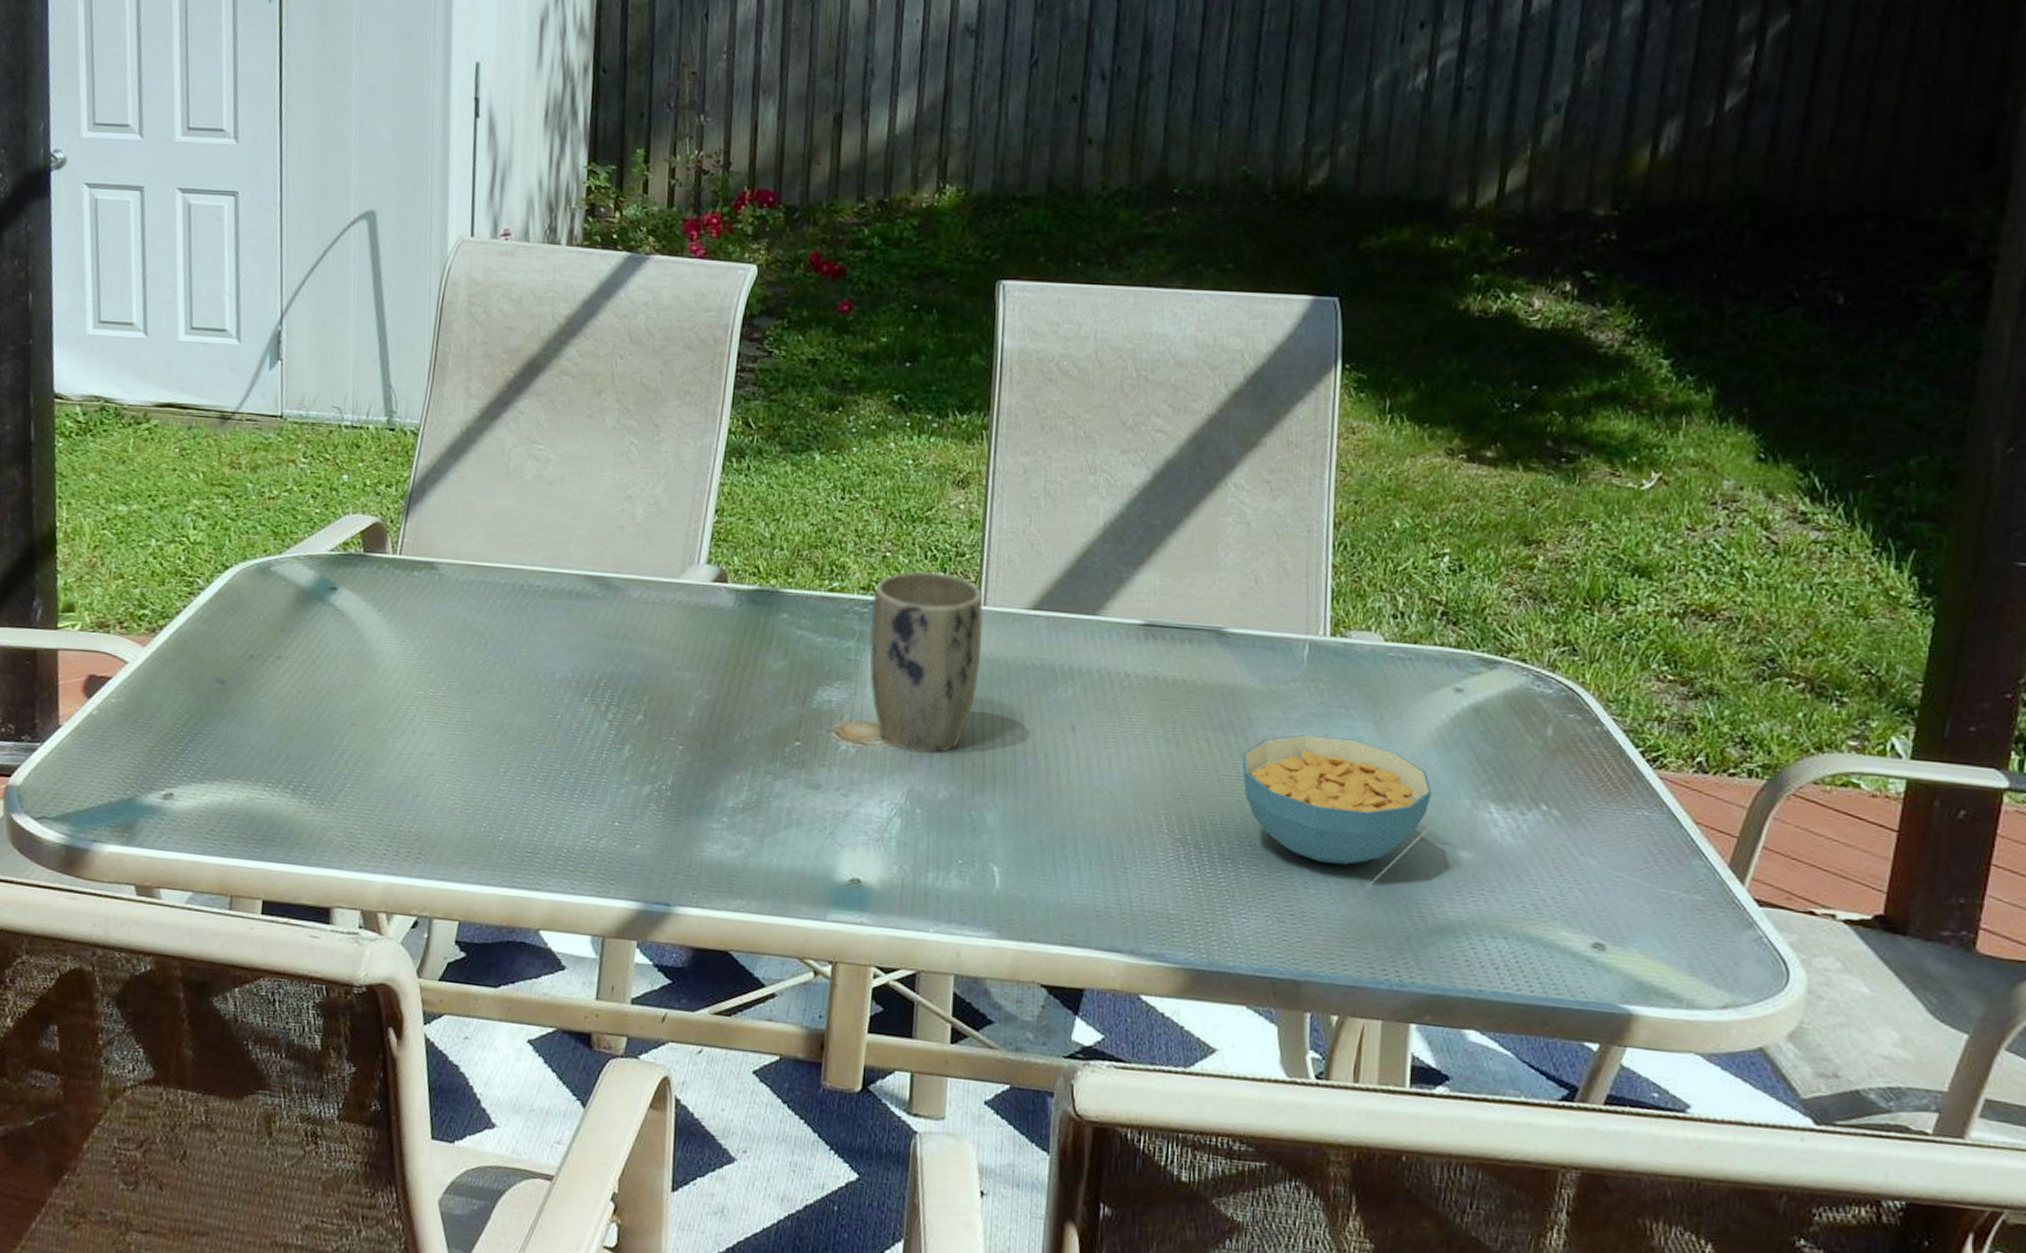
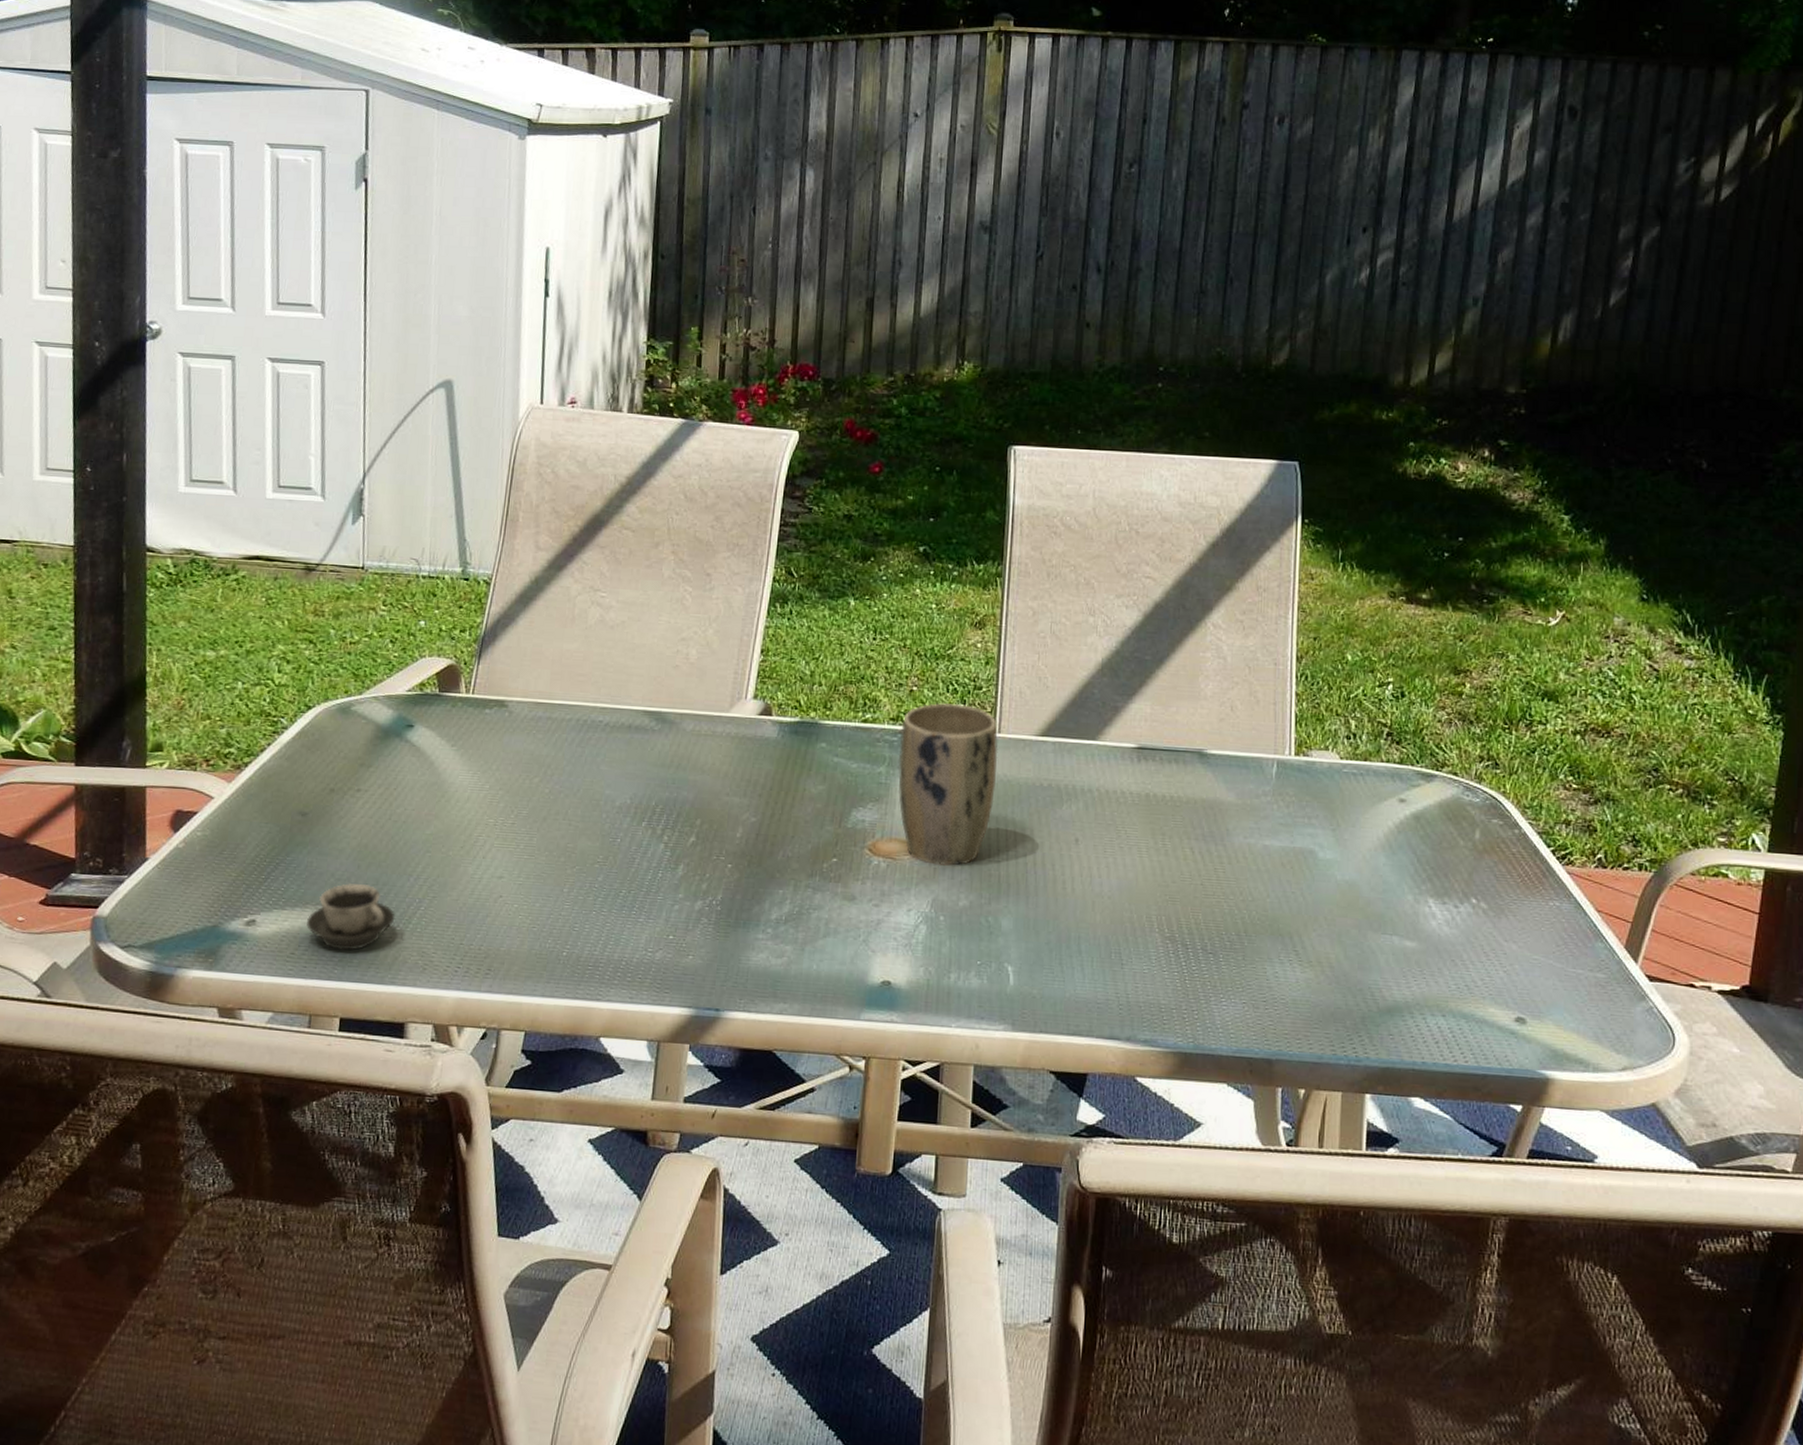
cup: none [226,757,320,829] -> present [307,883,395,951]
cereal bowl: present [1242,734,1432,865] -> none [1221,842,1381,956]

